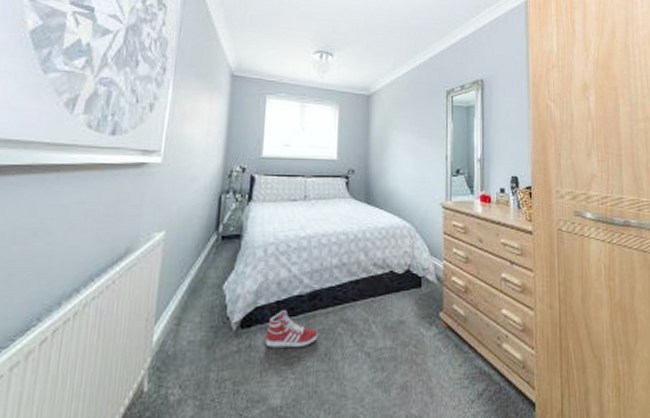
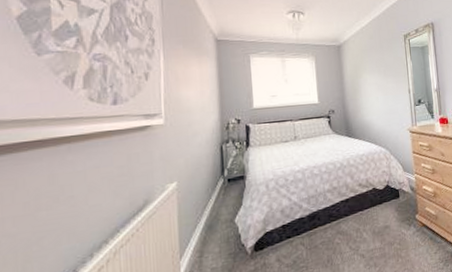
sneaker: present [265,310,319,348] -> none [276,232,321,263]

